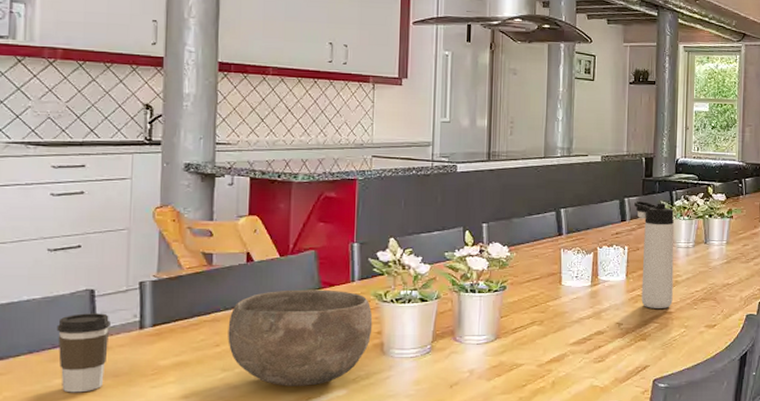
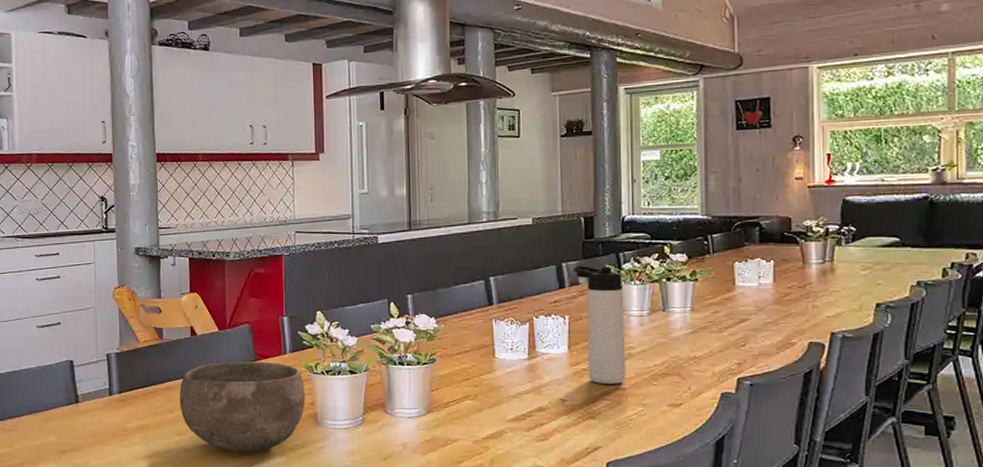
coffee cup: present [56,313,110,393] -> none [48,381,87,449]

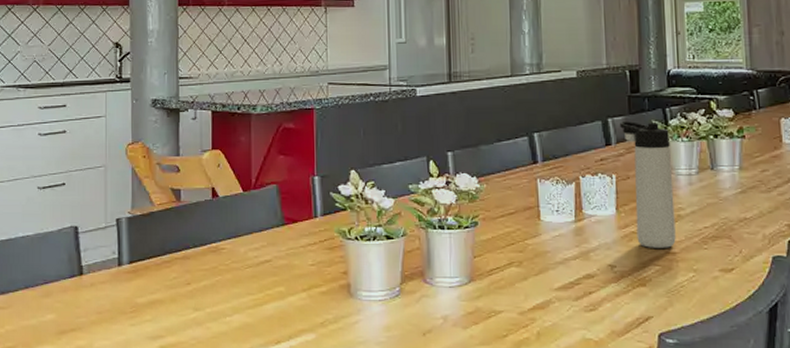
bowl: present [179,361,306,452] -> none [198,226,338,329]

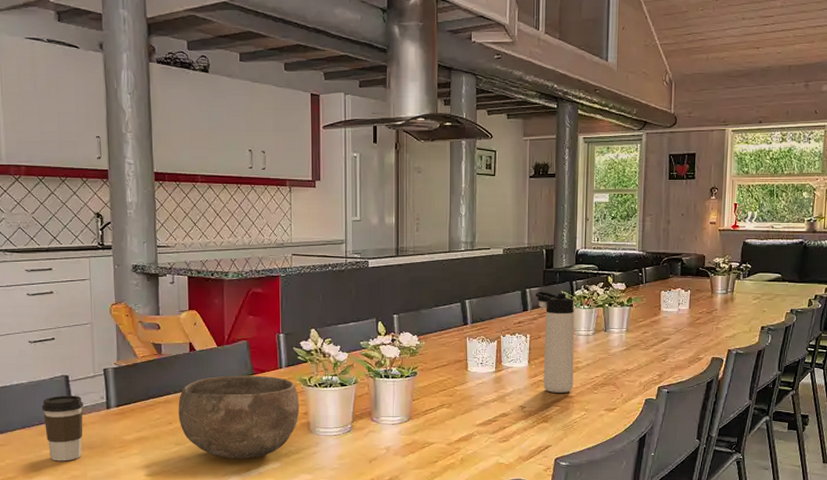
coffee cup: none [47,250,93,329] -> present [41,395,83,461]
bowl: none [198,226,338,329] -> present [178,375,300,459]

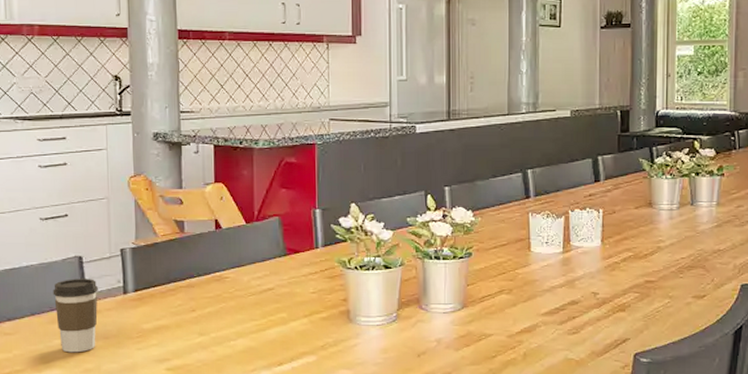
bowl: present [178,375,300,459] -> none [202,256,338,352]
thermos bottle: present [536,292,575,393] -> none [609,159,656,277]

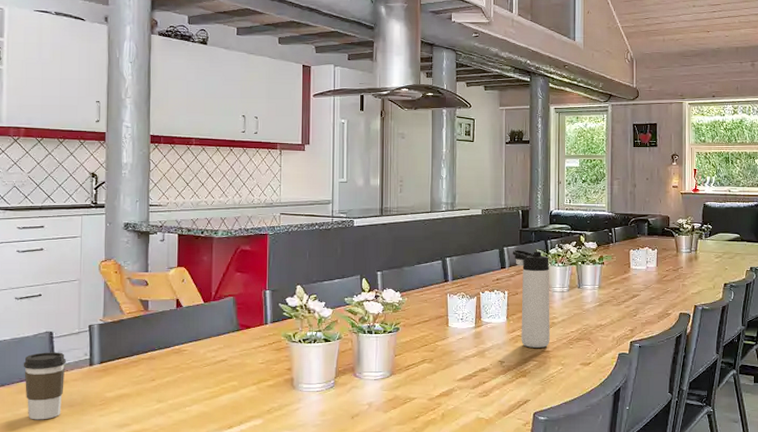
thermos bottle: none [609,159,656,277] -> present [513,250,550,348]

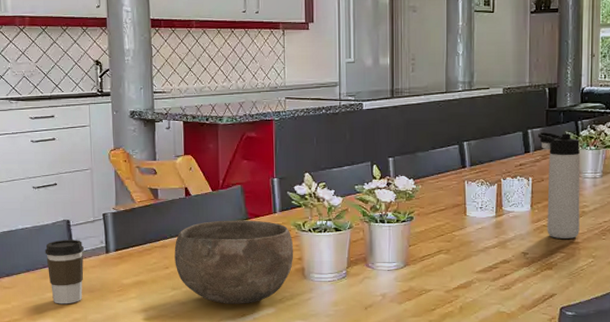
bowl: none [162,331,284,416] -> present [174,220,294,304]

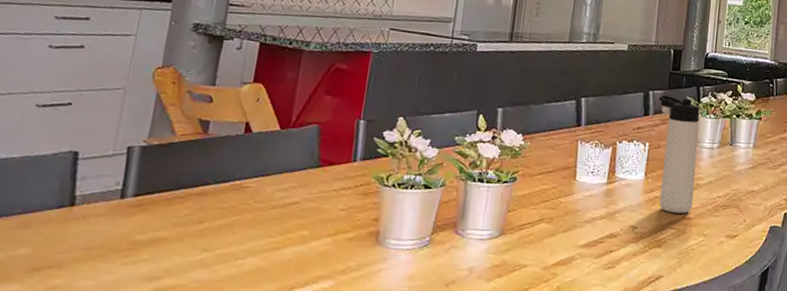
coffee cup: present [45,240,84,304] -> none [26,177,90,265]
bowl: present [174,220,294,304] -> none [212,165,371,274]

